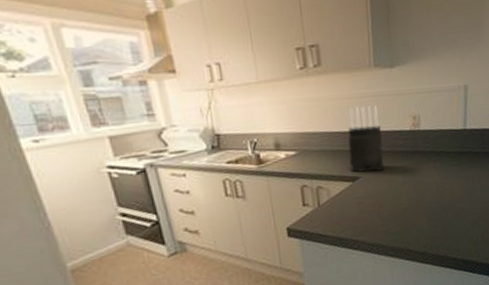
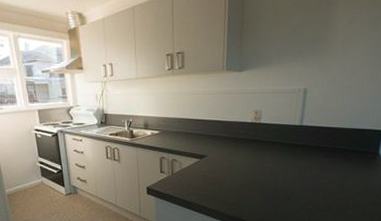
knife block: present [347,105,384,173] -> none [199,101,227,154]

